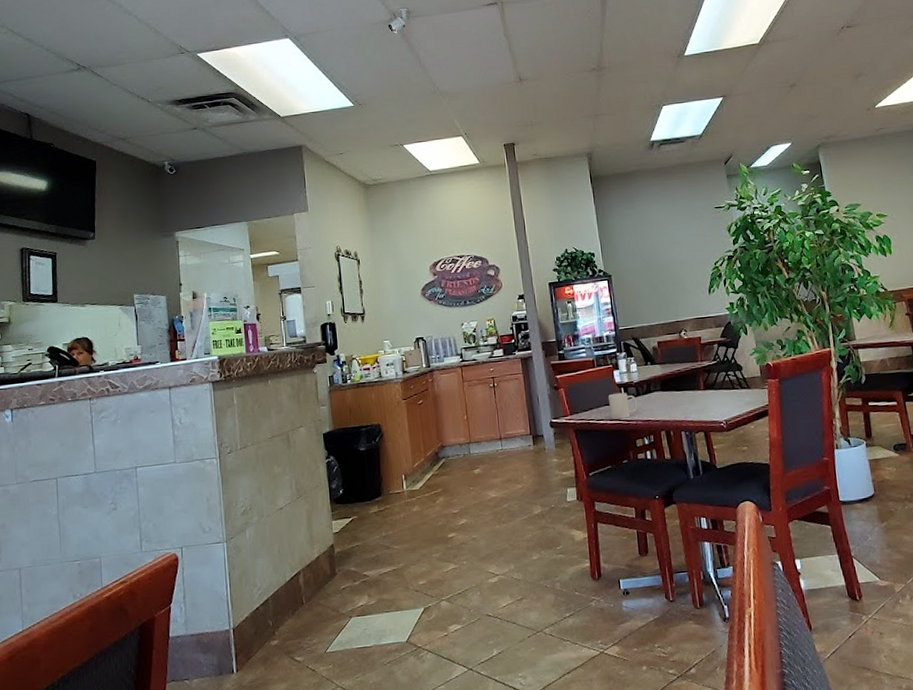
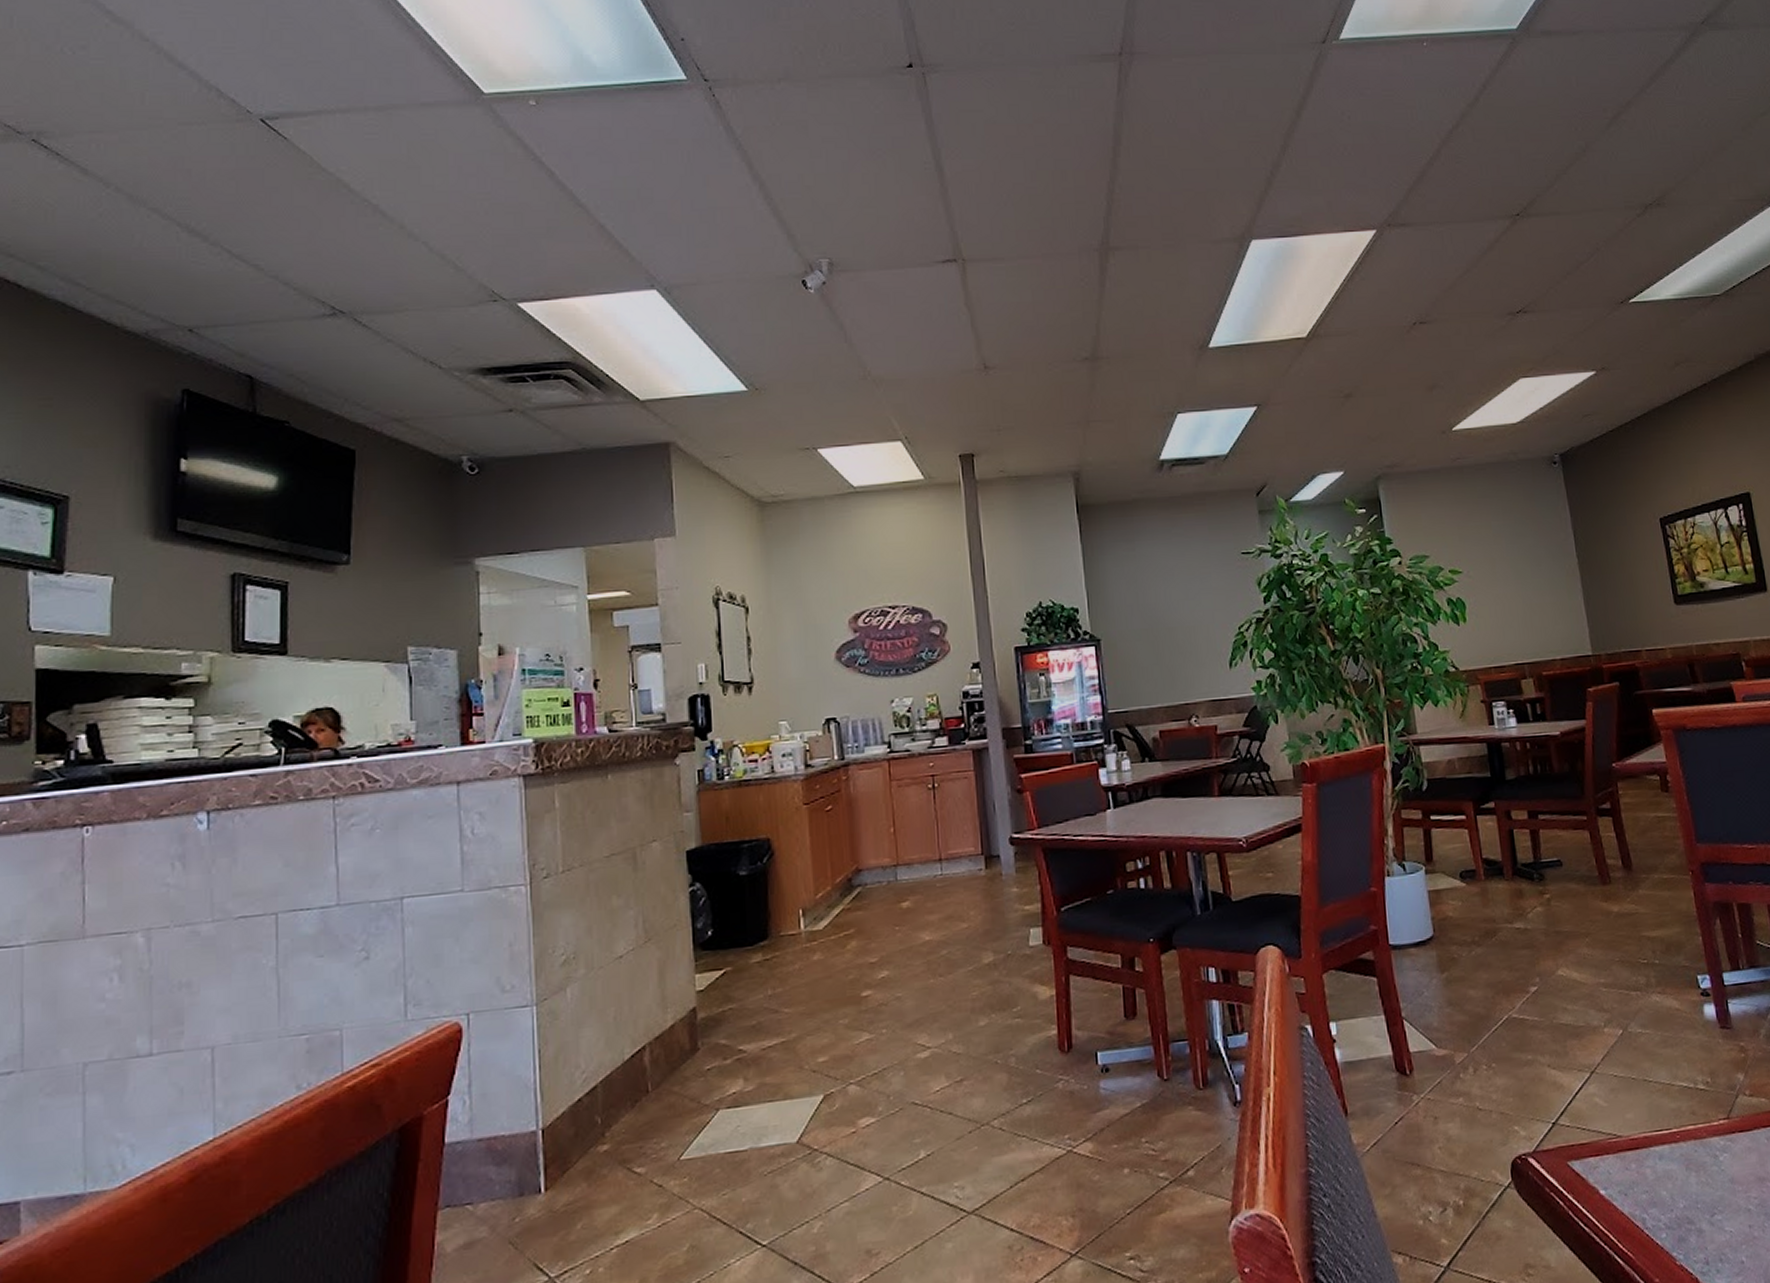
mug: present [607,392,638,420] -> none [1089,797,1130,835]

